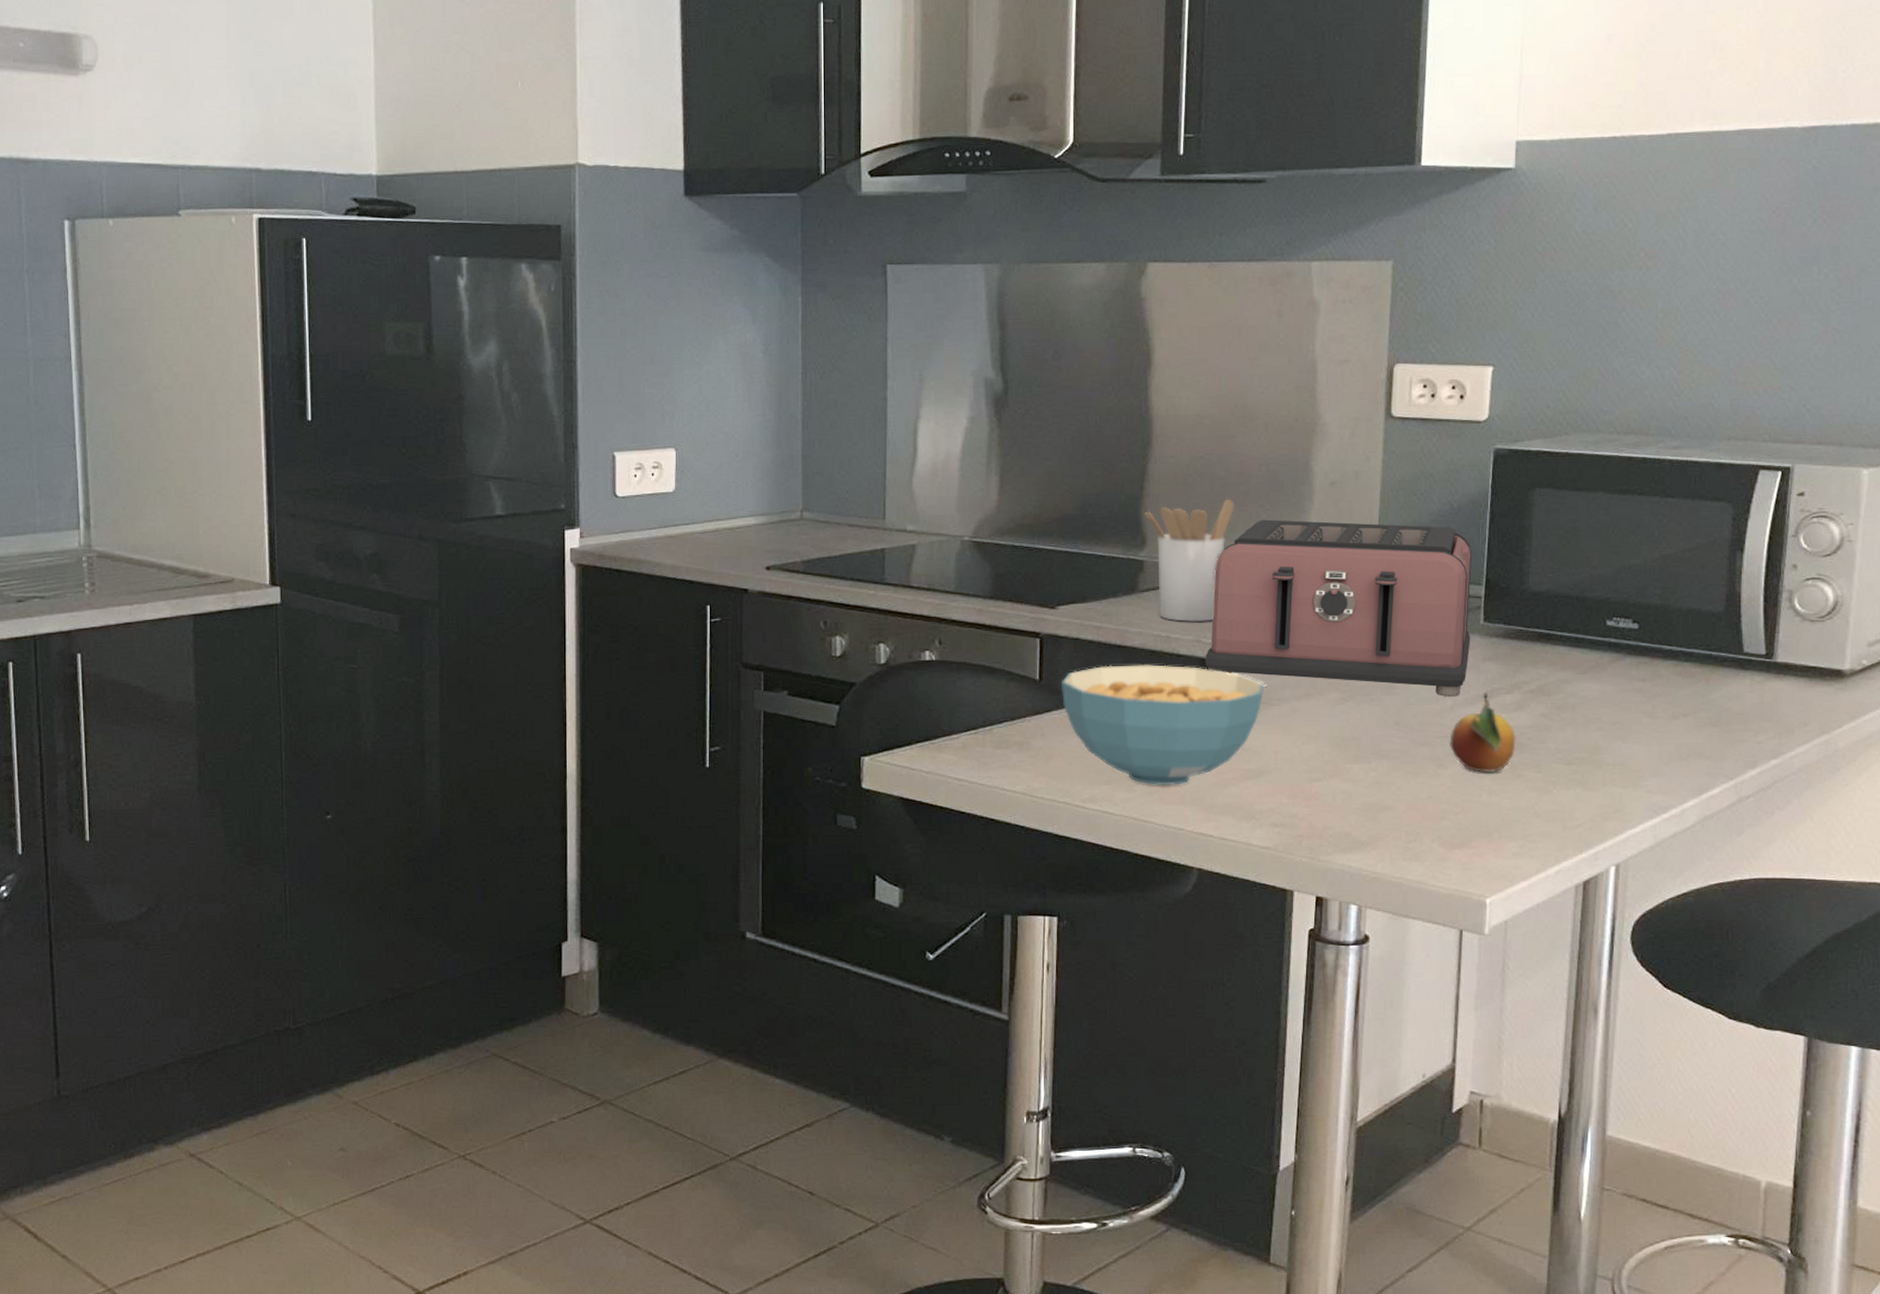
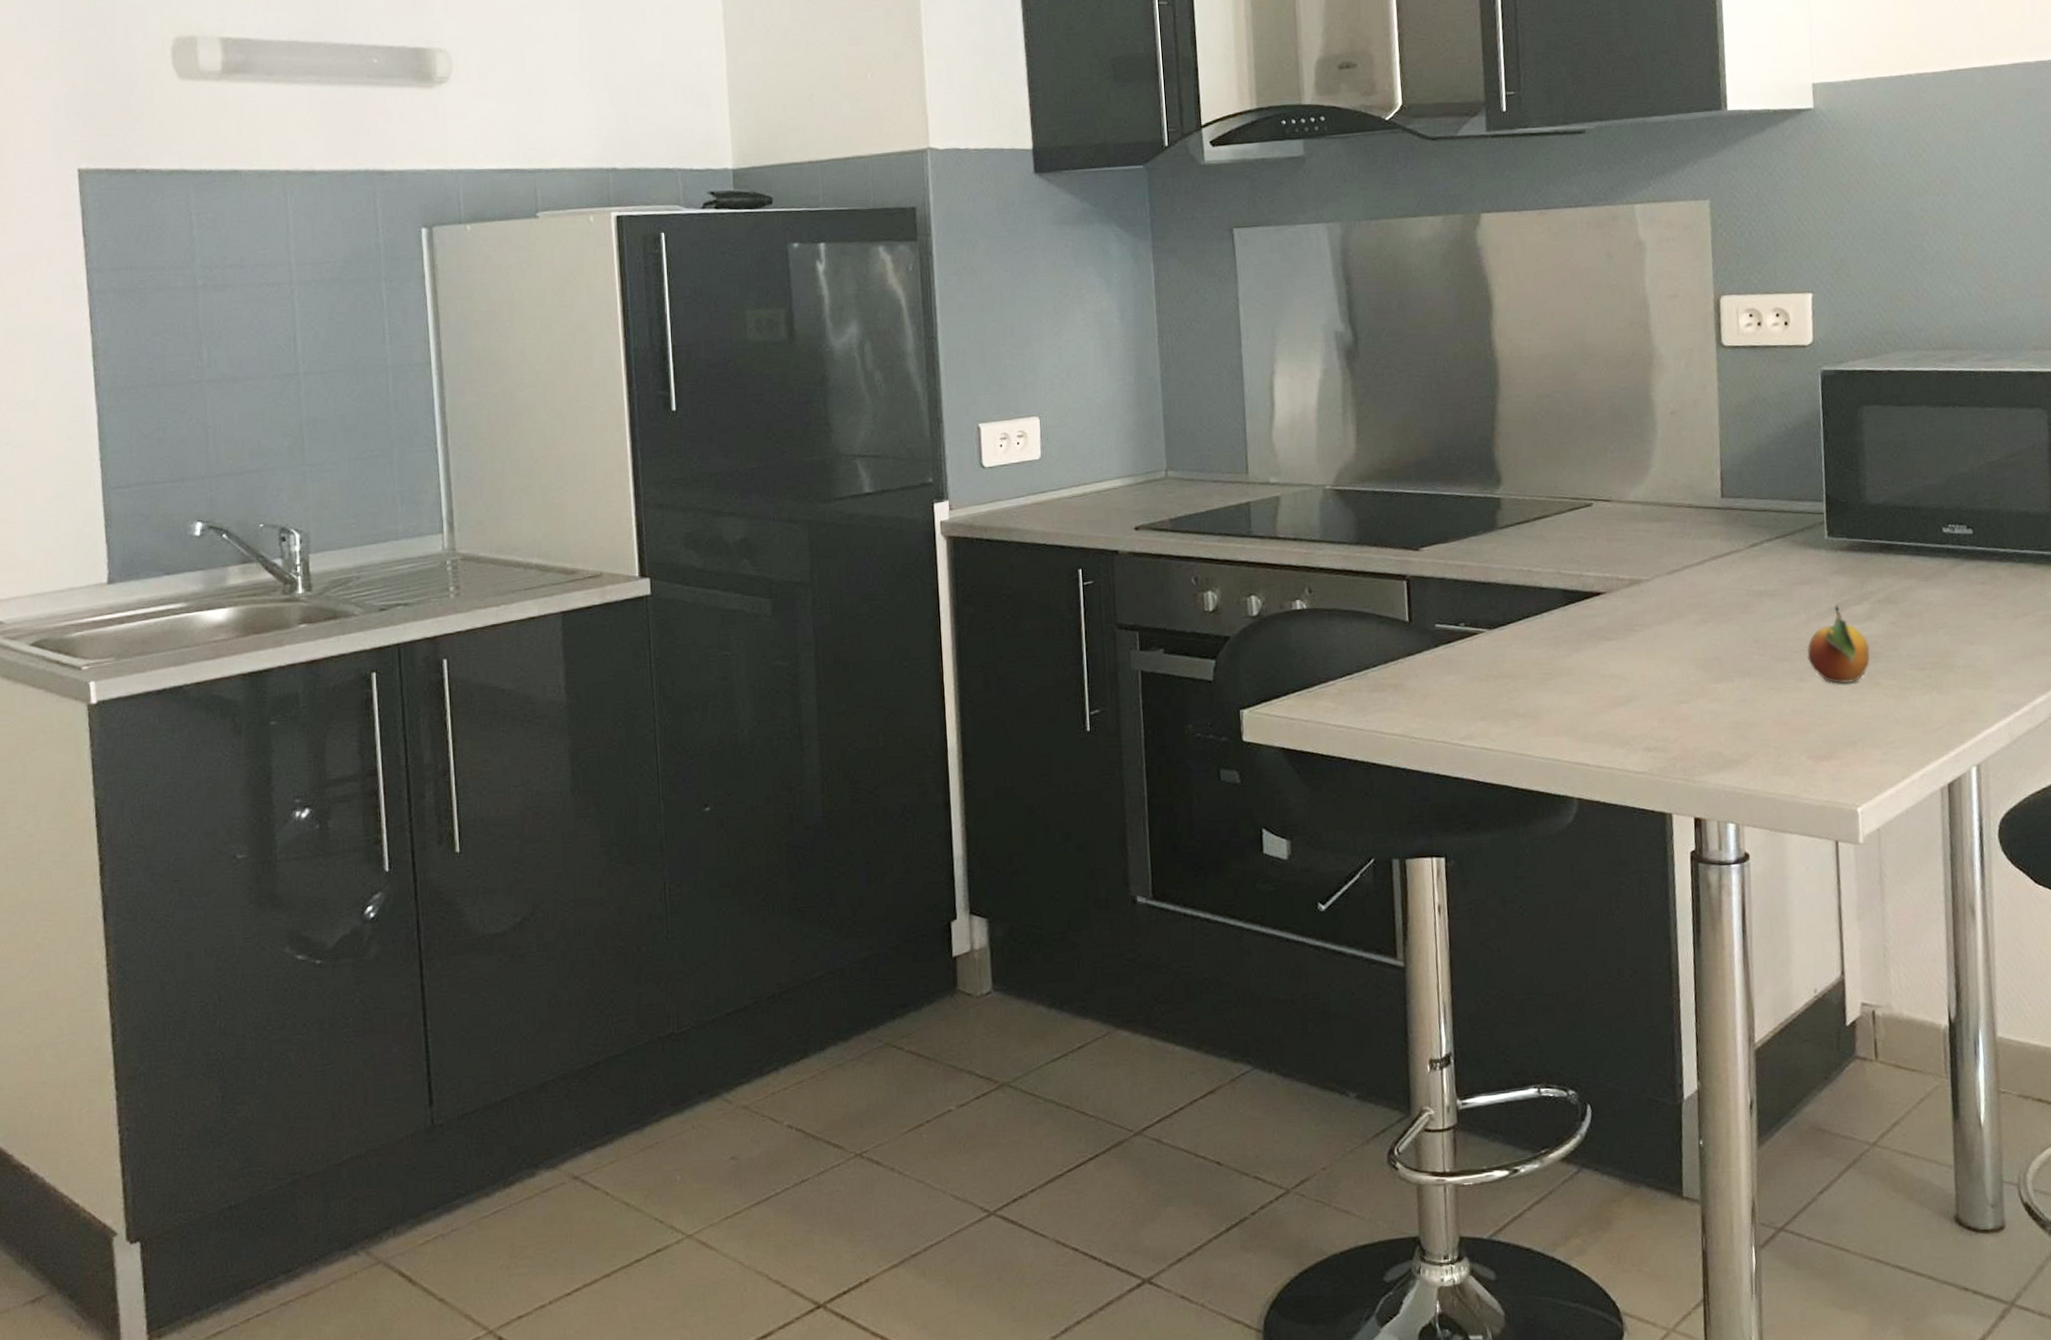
cereal bowl: present [1062,665,1265,785] -> none [1431,598,1627,718]
utensil holder: present [1145,499,1235,622] -> none [1498,434,1583,555]
toaster: present [1205,519,1472,696] -> none [1567,447,1818,612]

